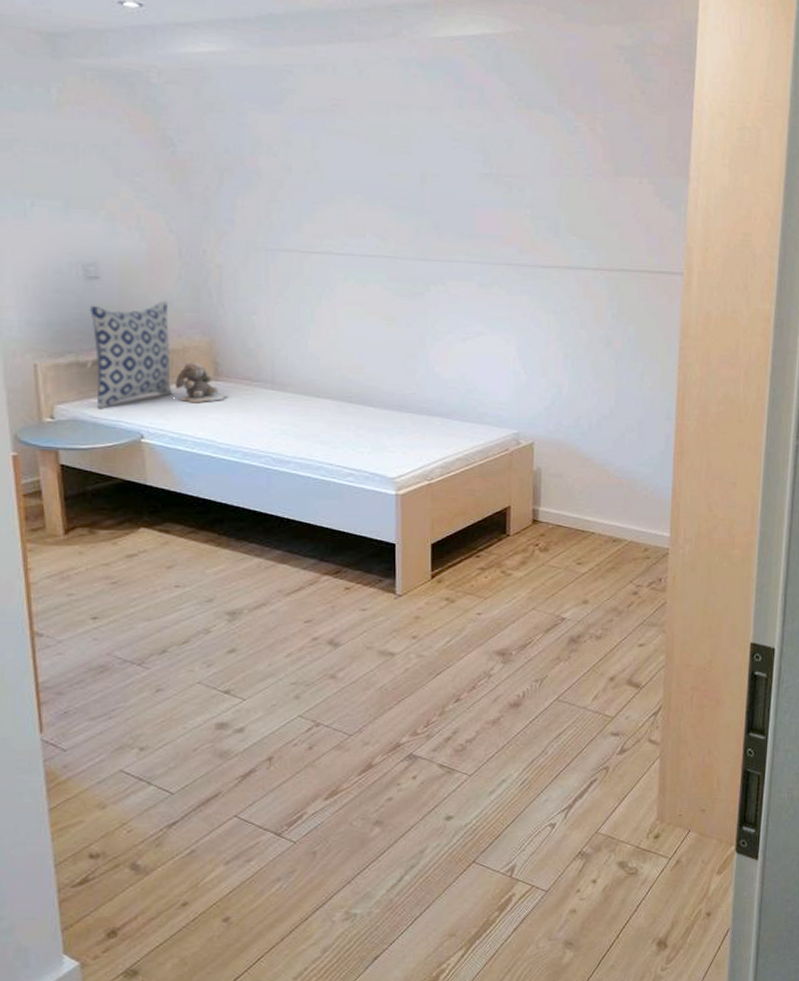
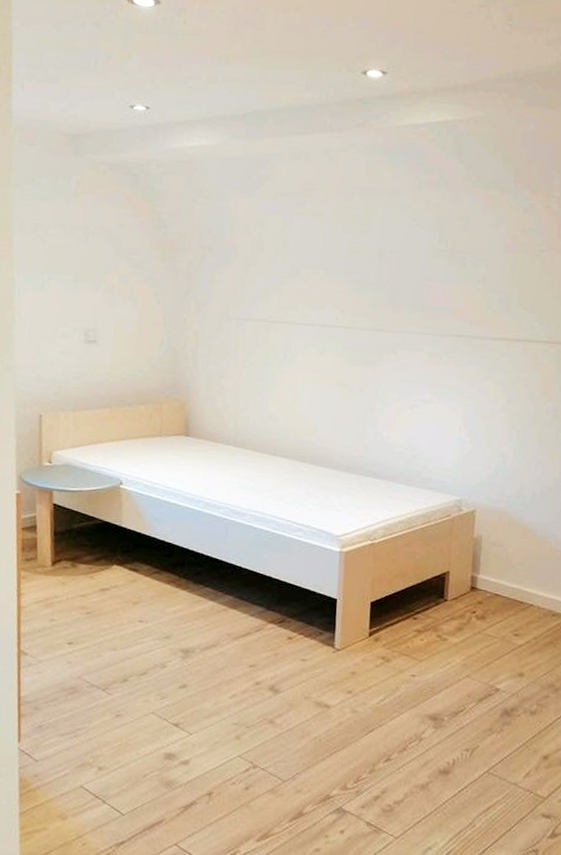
pillow: present [89,300,172,411] -> none [86,362,152,458]
stuffed animal: present [175,362,227,403] -> none [152,418,195,456]

